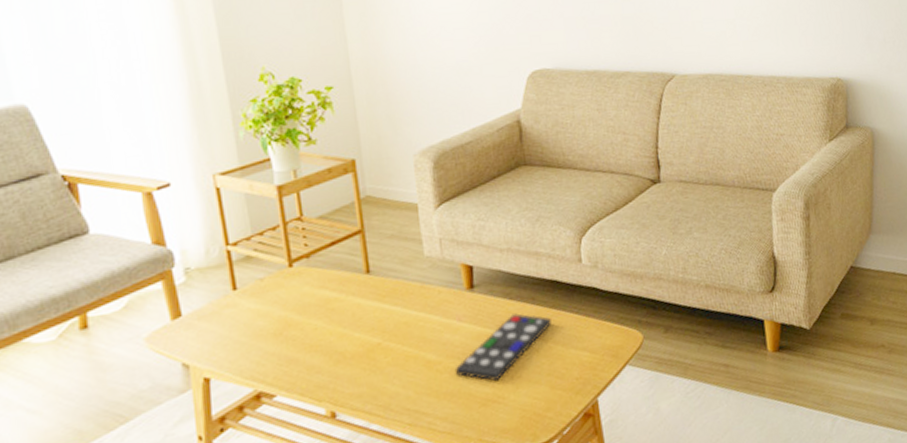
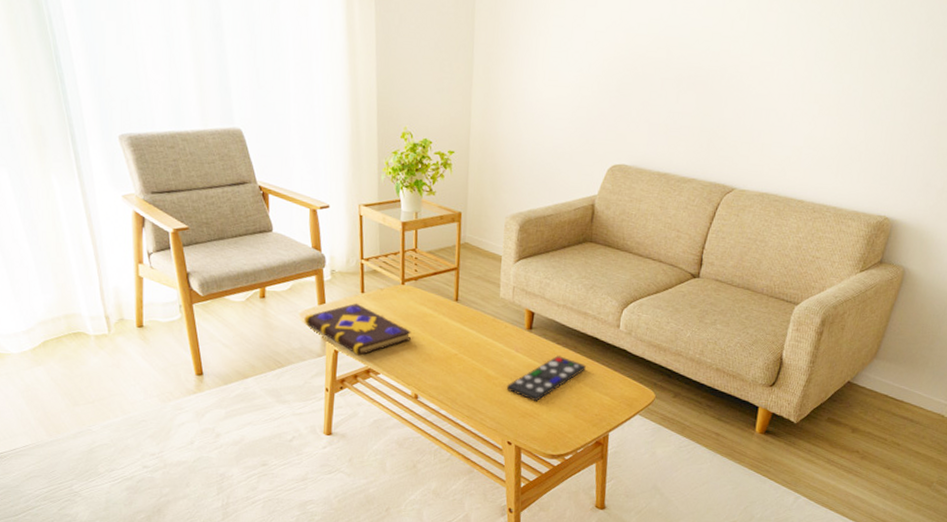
book: none [152,306,313,378] -> present [304,303,411,356]

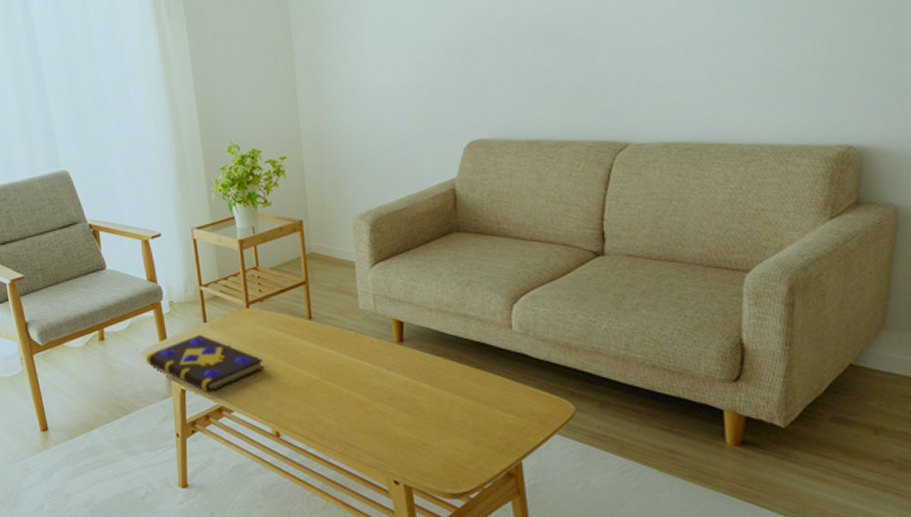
remote control: present [506,355,586,402] -> none [382,370,478,429]

